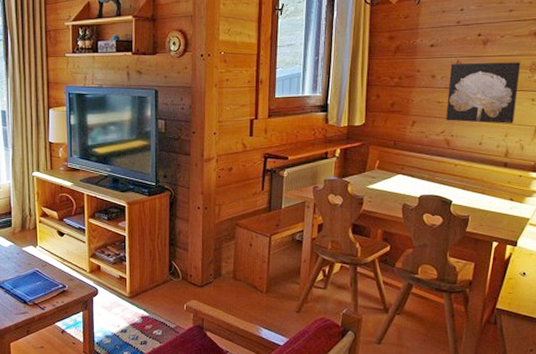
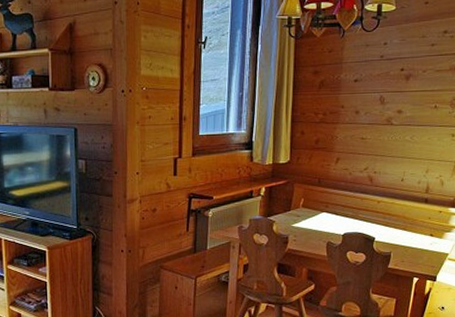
wall art: present [446,62,521,124] -> none [369,97,442,160]

